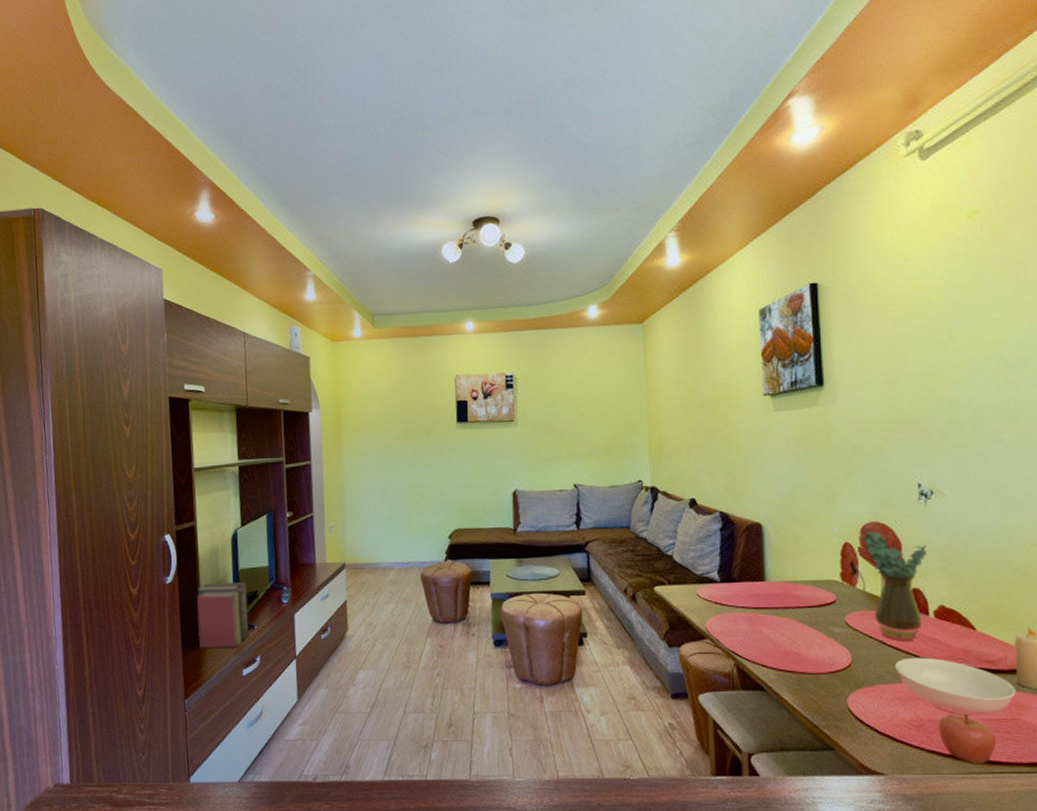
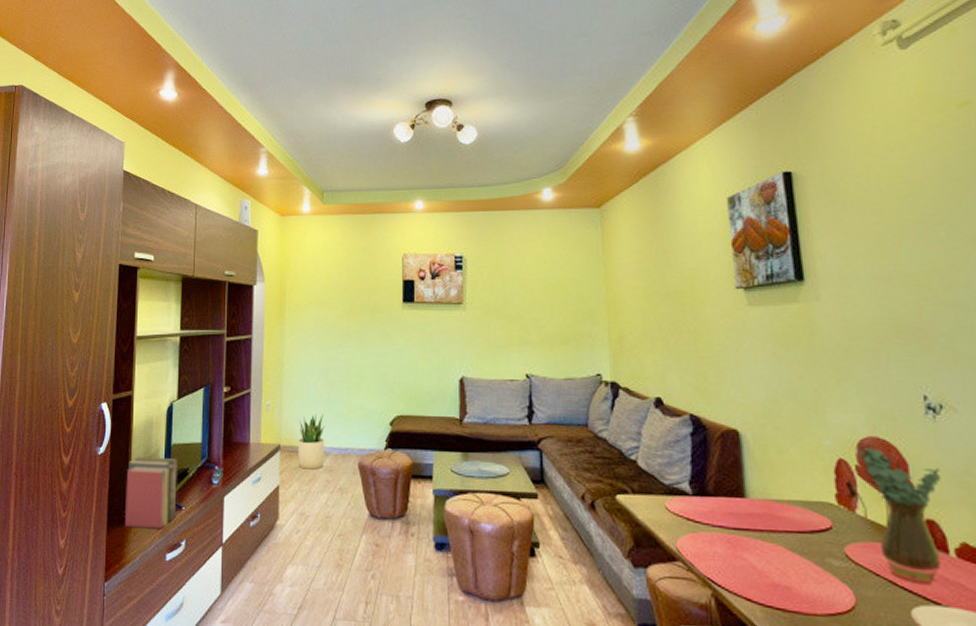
planter: none [362,532,389,584] -> present [298,414,325,470]

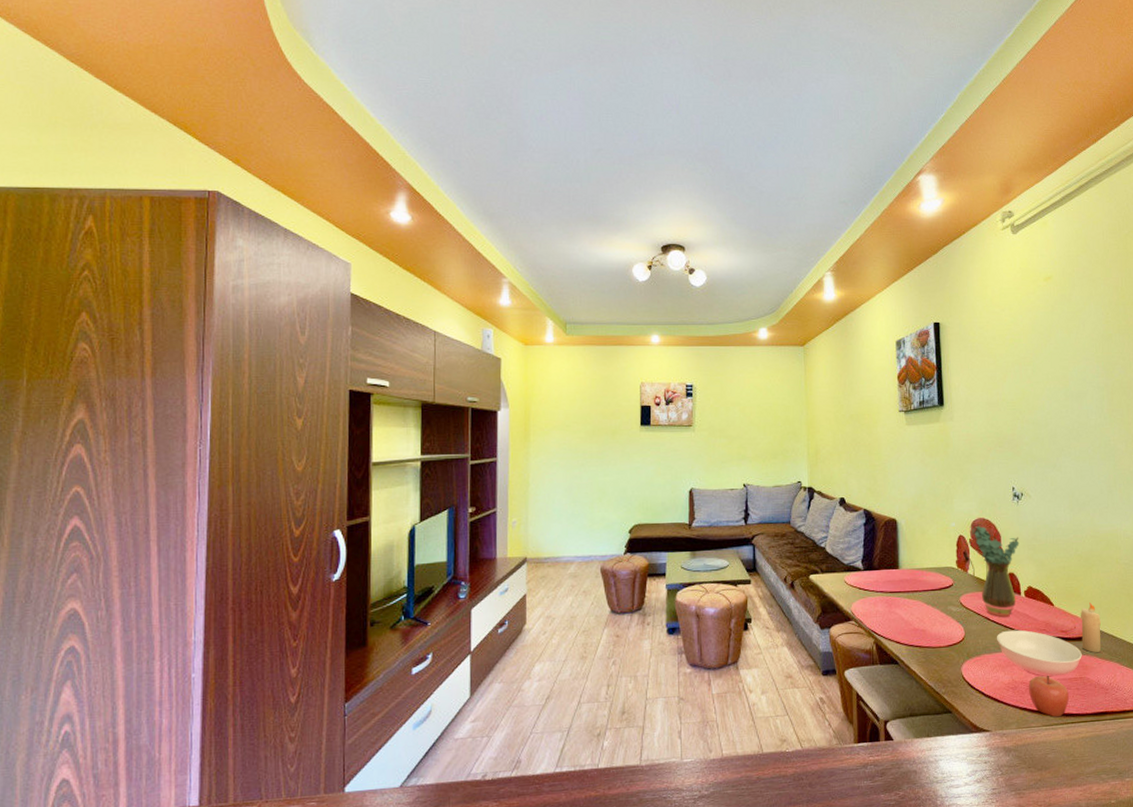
books: present [124,457,177,530] -> none [364,578,422,649]
planter: present [298,414,325,470] -> none [544,527,570,577]

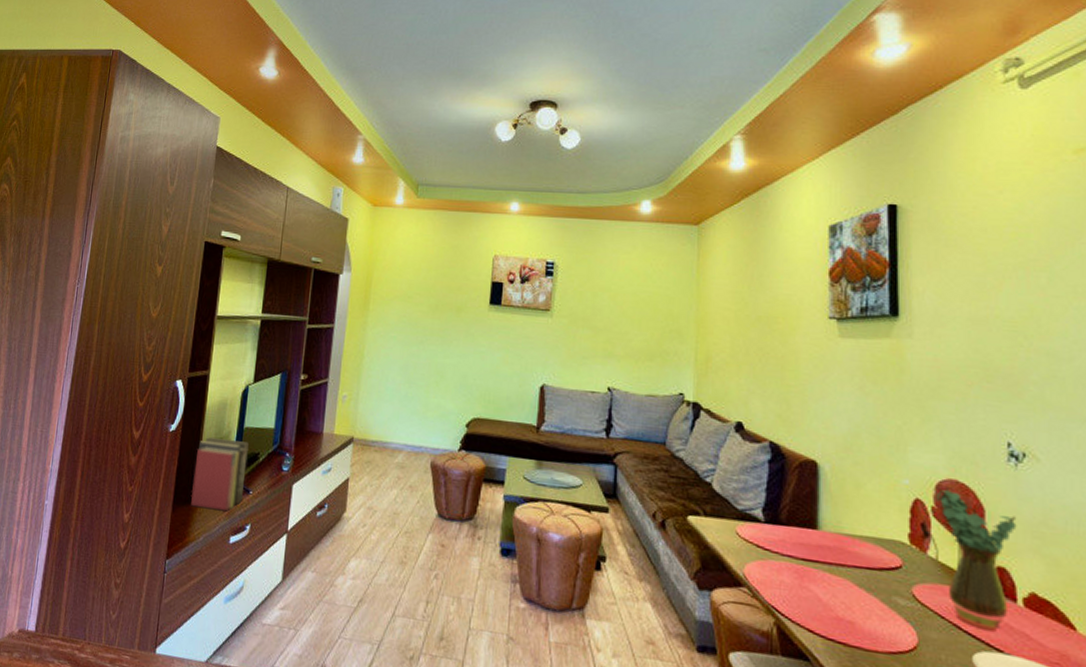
books: none [364,578,422,649] -> present [190,437,249,512]

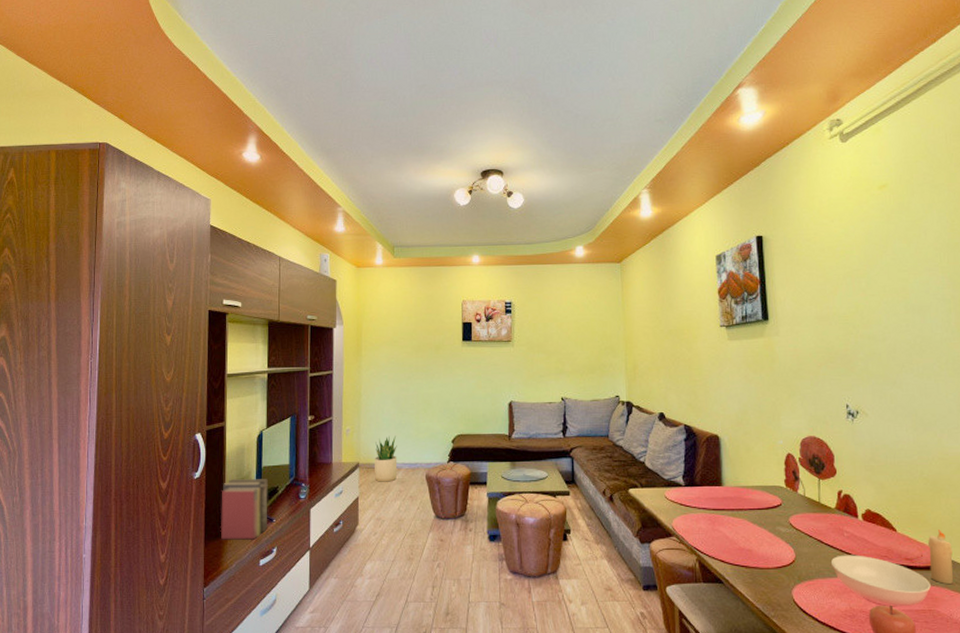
planter: none [370,409,400,465] -> present [375,436,398,482]
vase: present [935,484,1017,633] -> none [800,441,856,542]

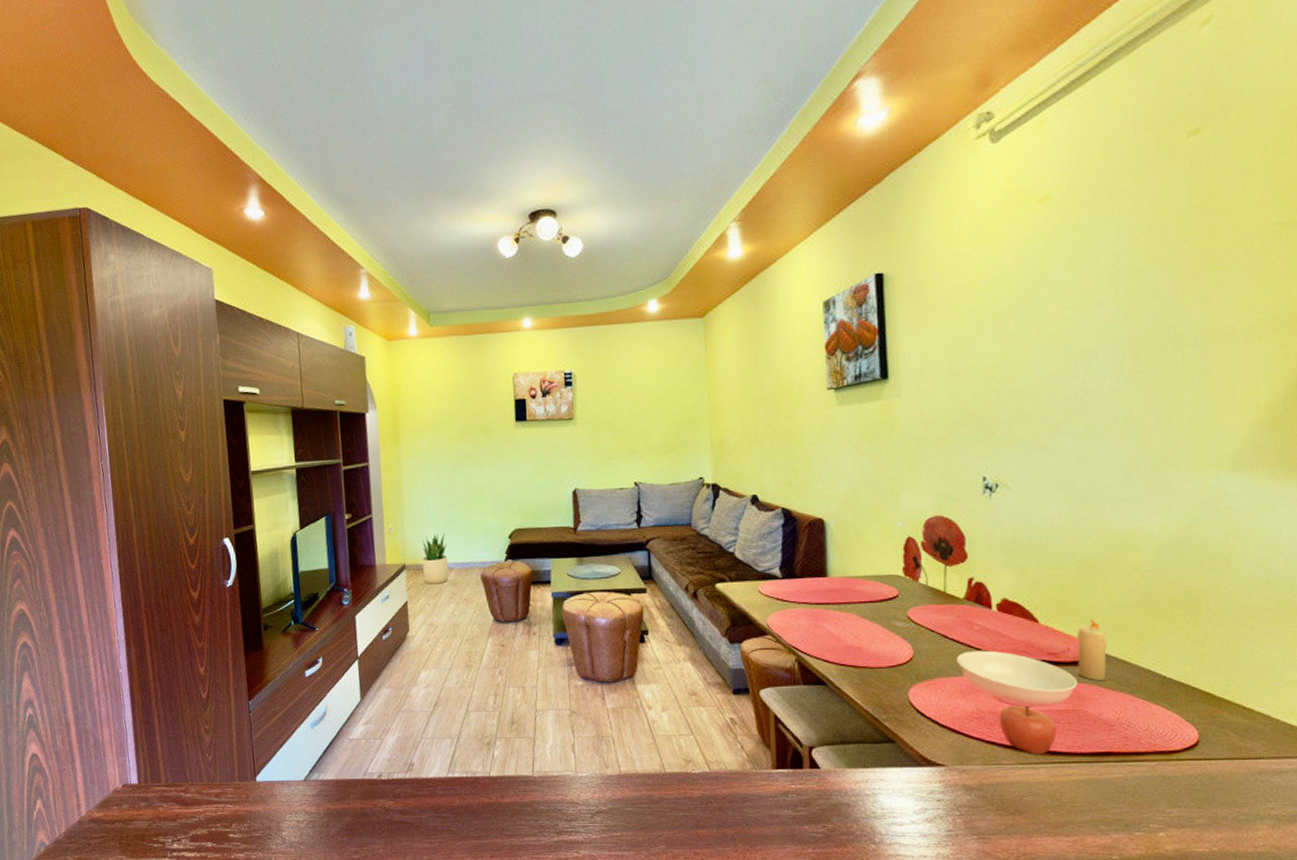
books: present [220,479,268,540] -> none [258,585,311,651]

